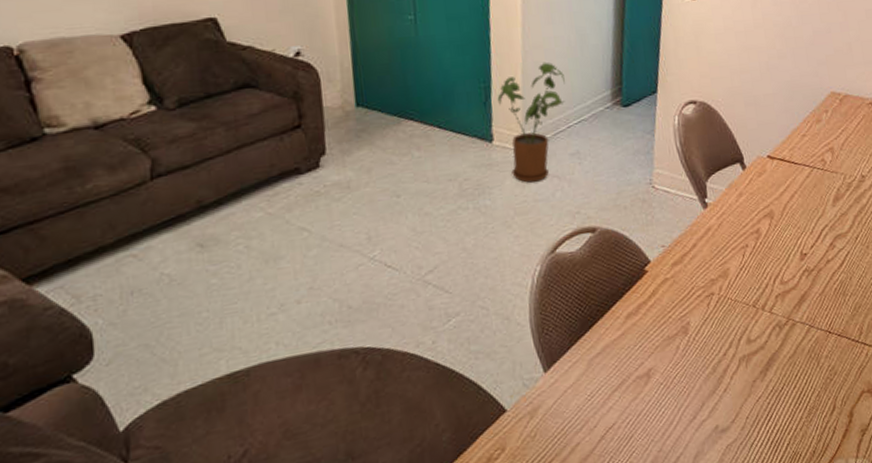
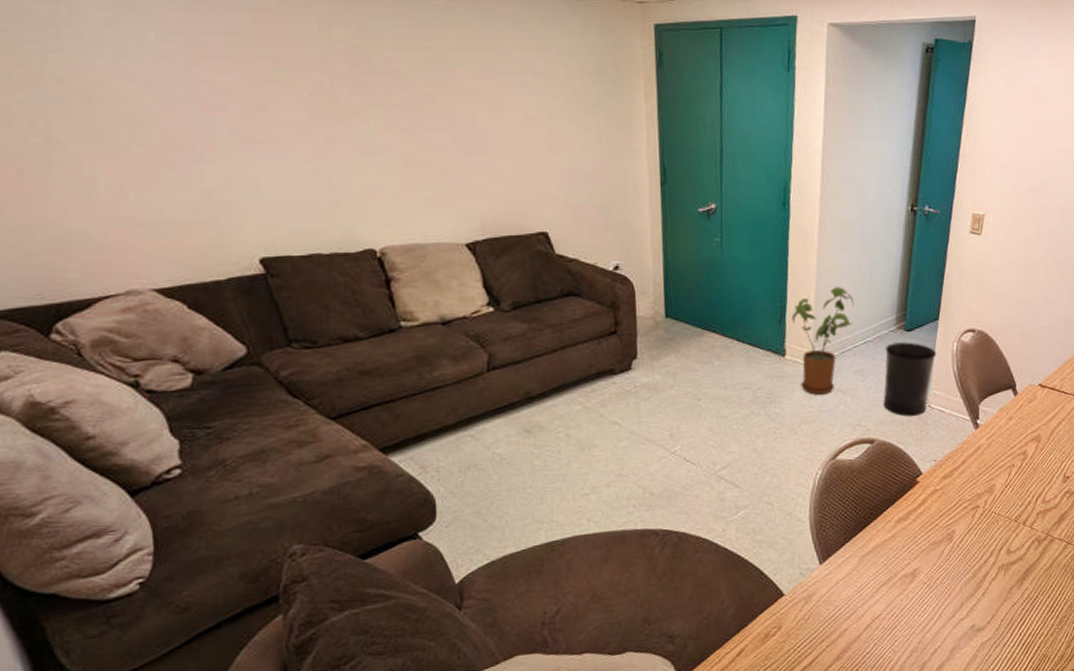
waste bin: none [601,118,658,200] -> present [883,342,937,416]

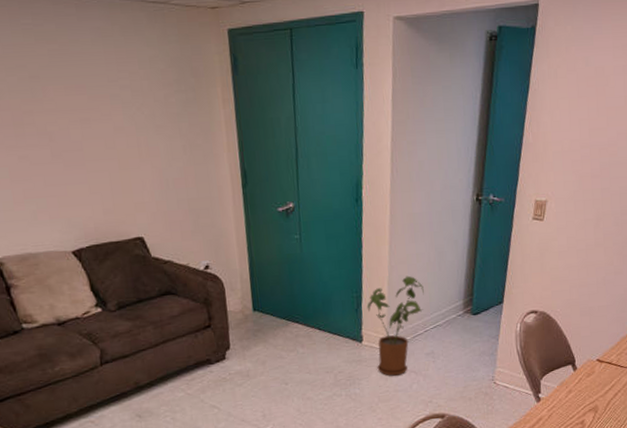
waste bin: present [883,342,937,416] -> none [452,325,502,393]

